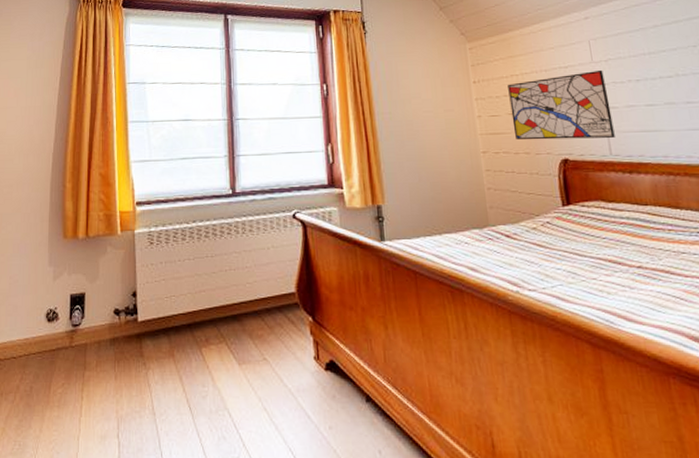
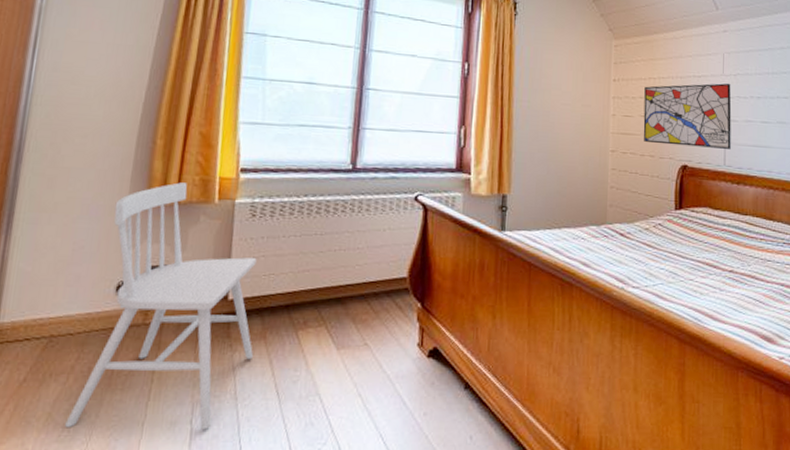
chair: none [16,219,166,443] -> present [65,182,257,430]

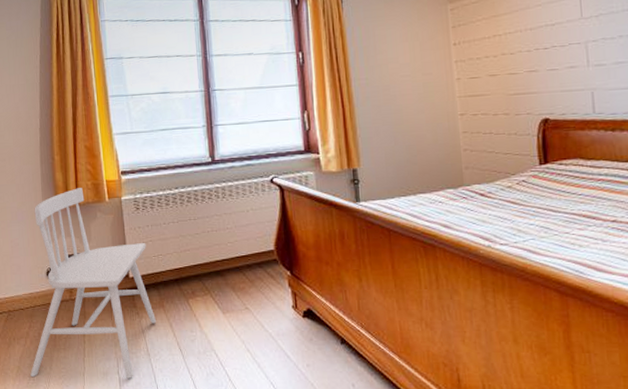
wall art: present [643,83,732,149] -> none [490,25,600,101]

